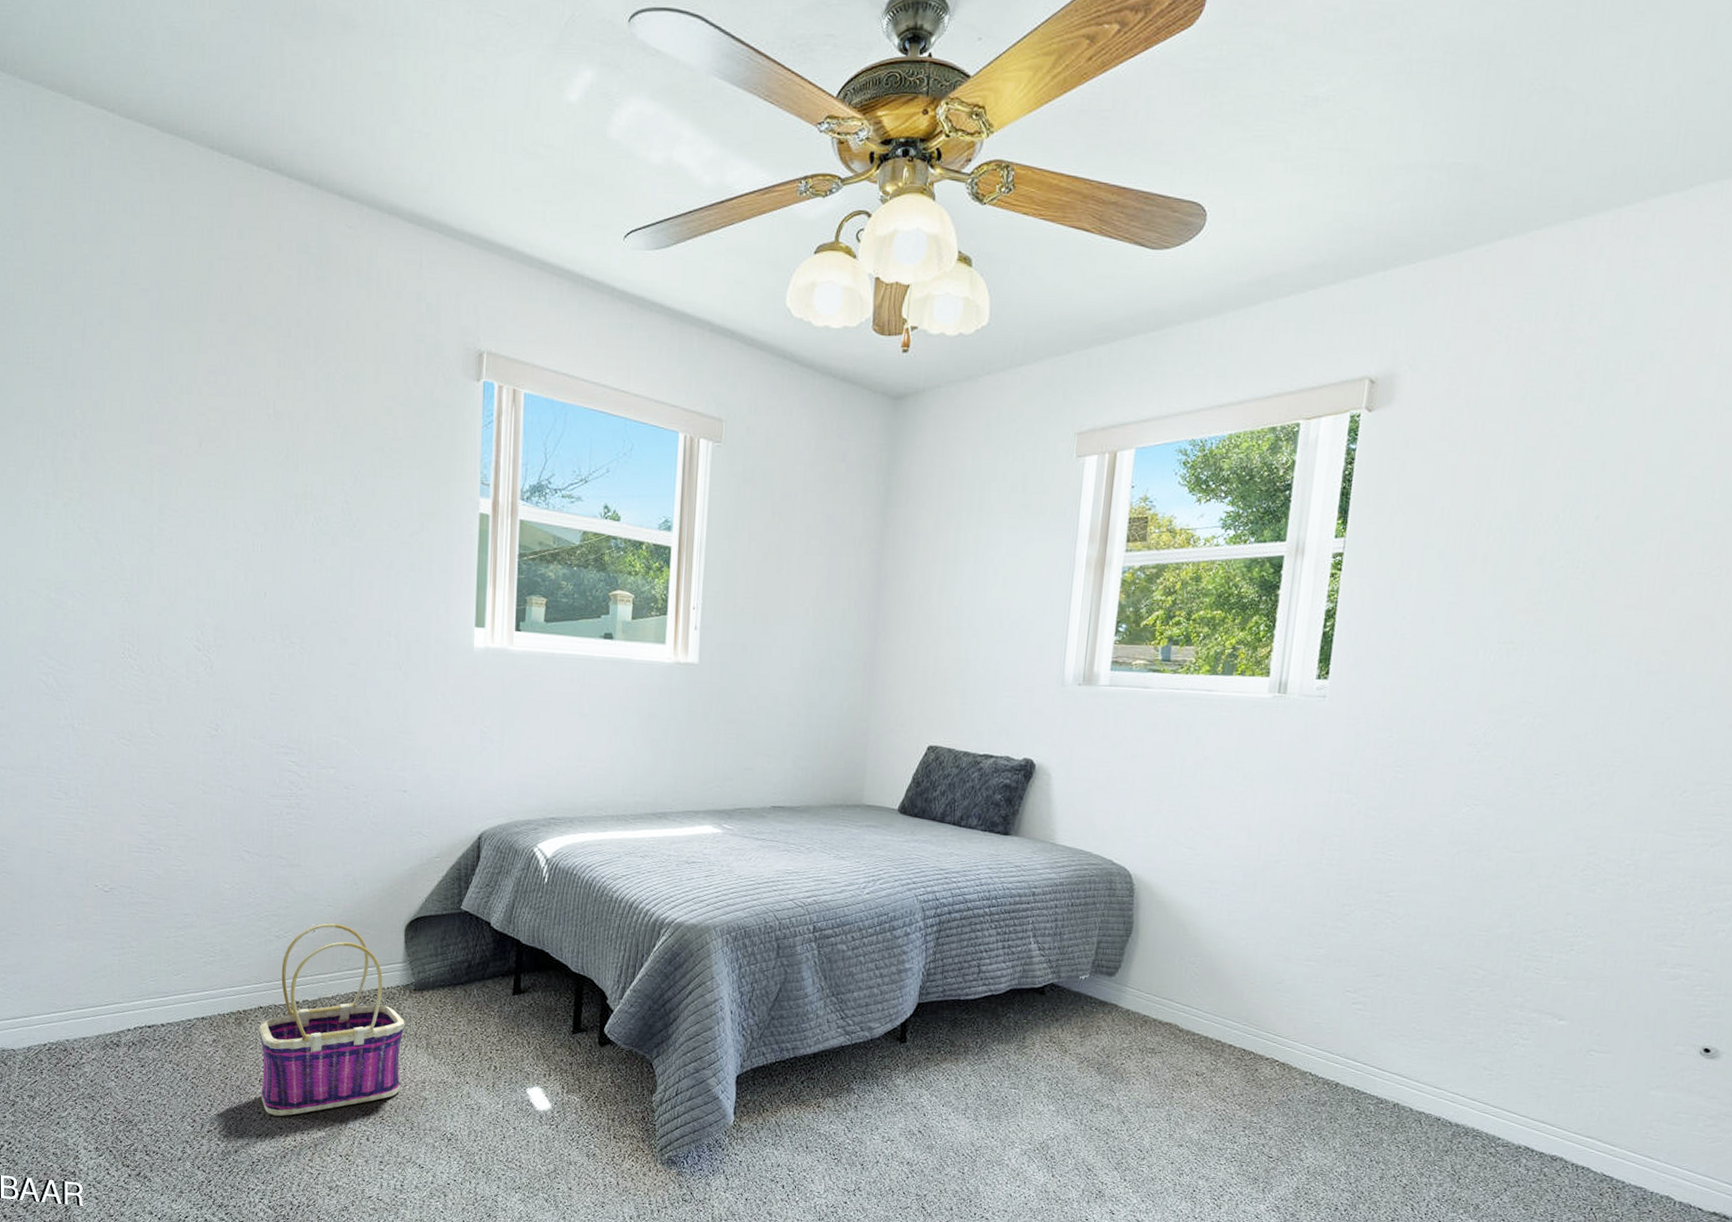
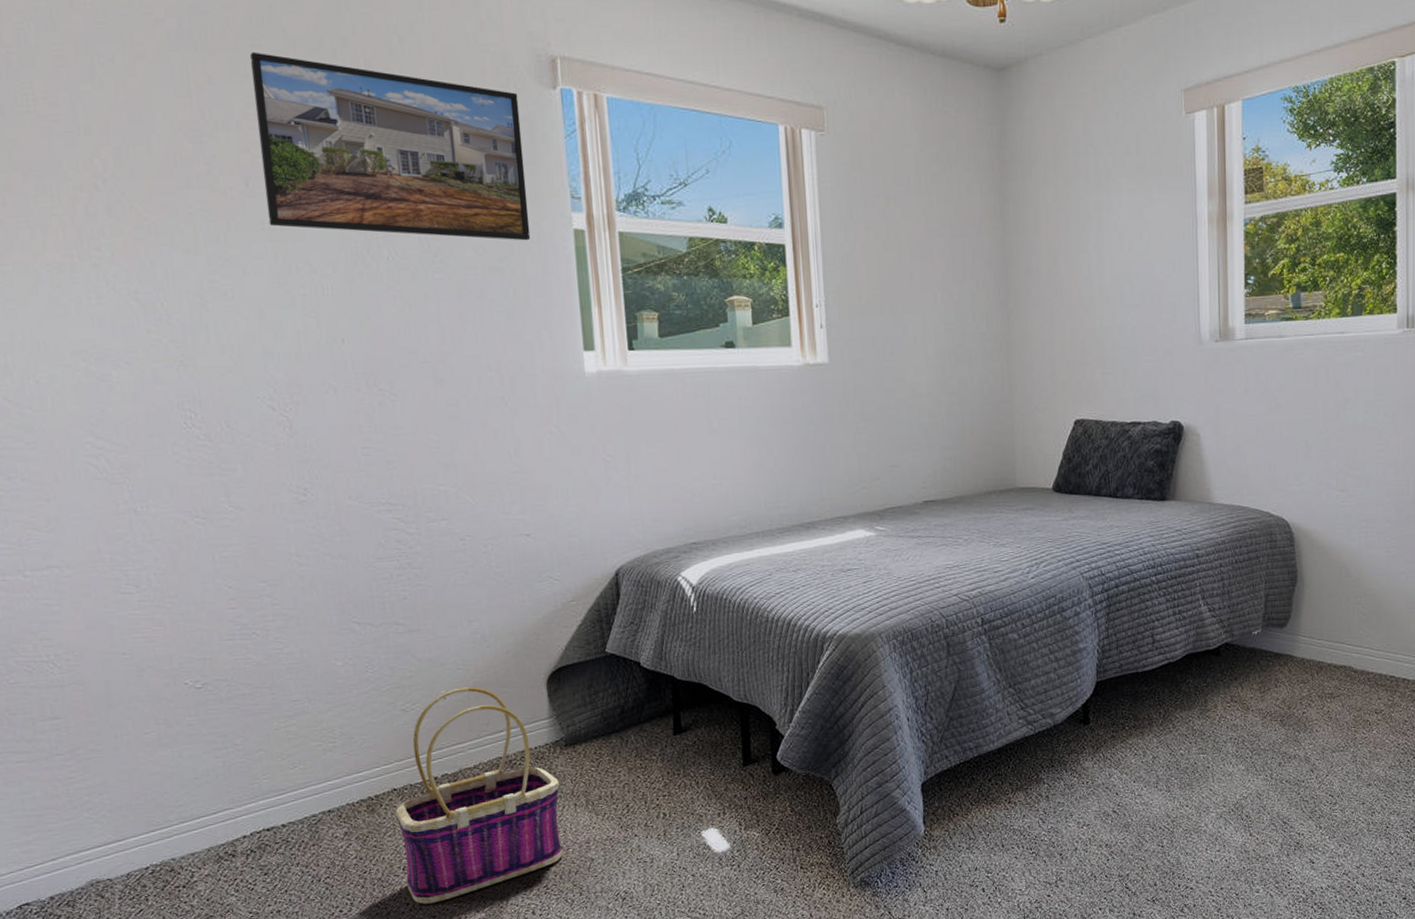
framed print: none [215,325,445,520] -> present [249,51,531,241]

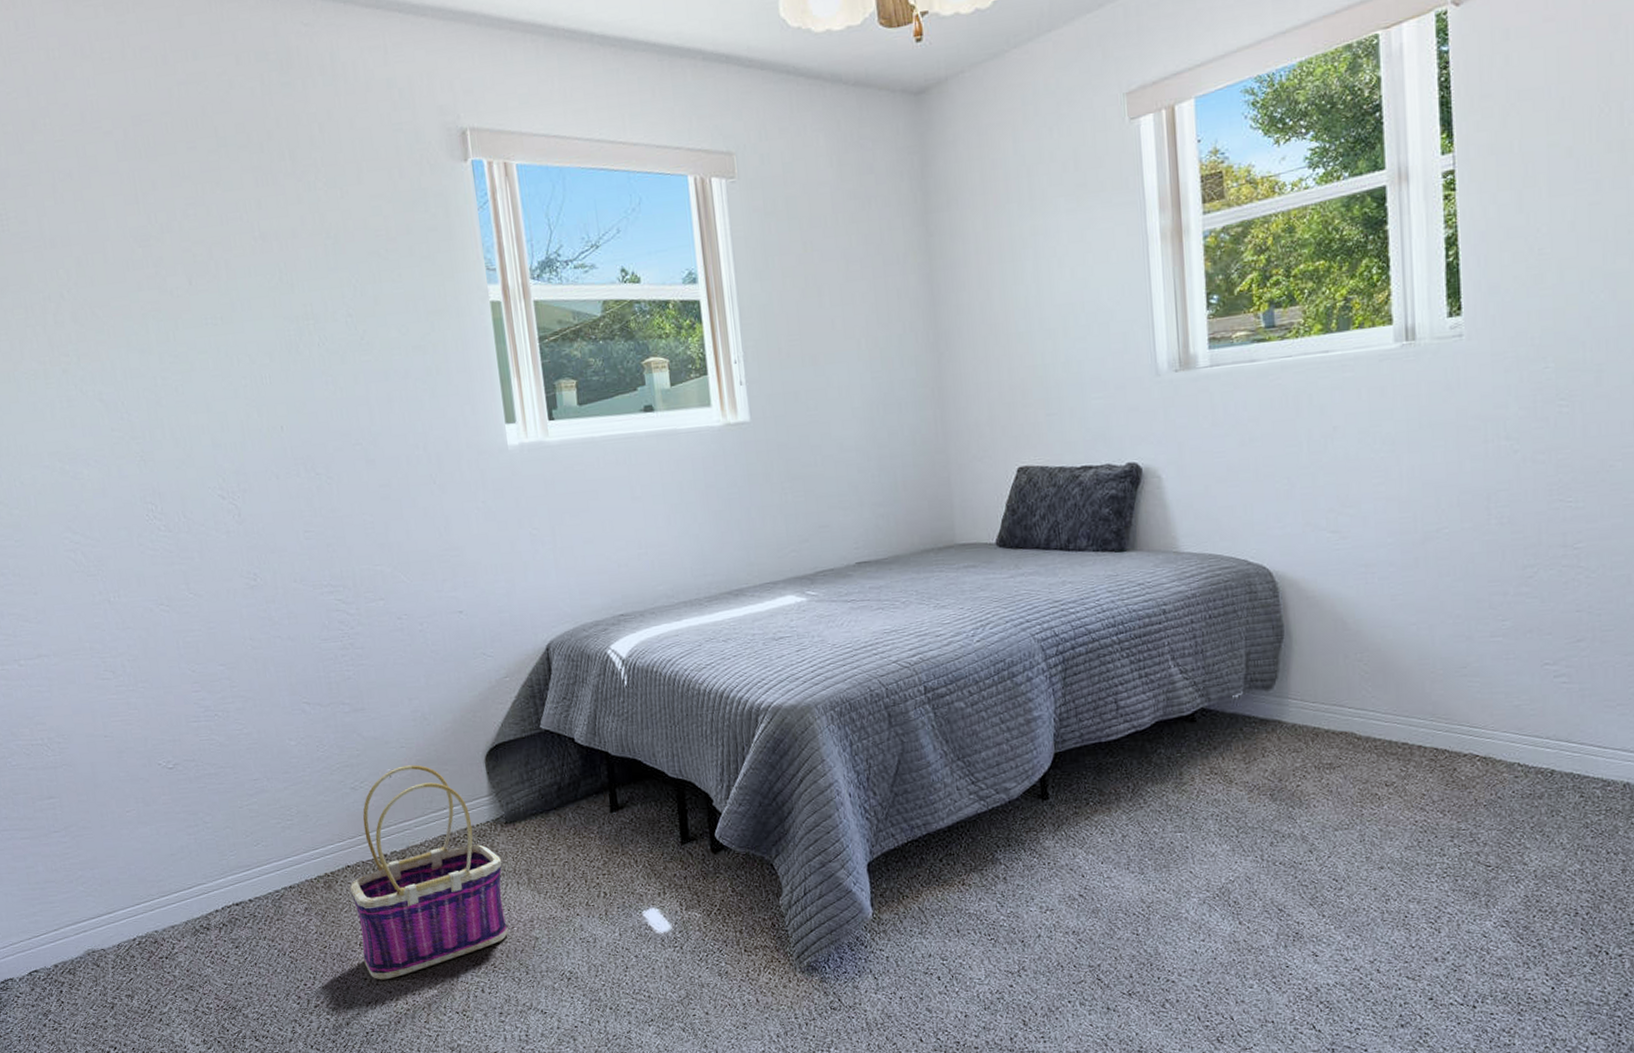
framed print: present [249,51,531,241] -> none [187,153,450,321]

